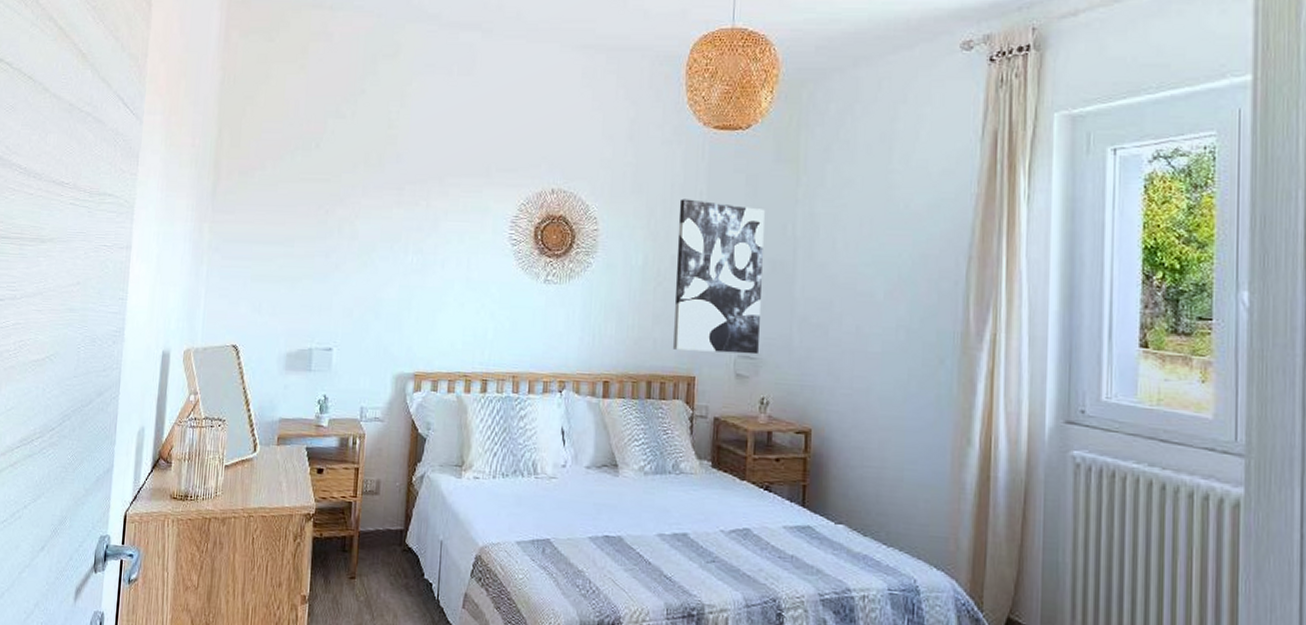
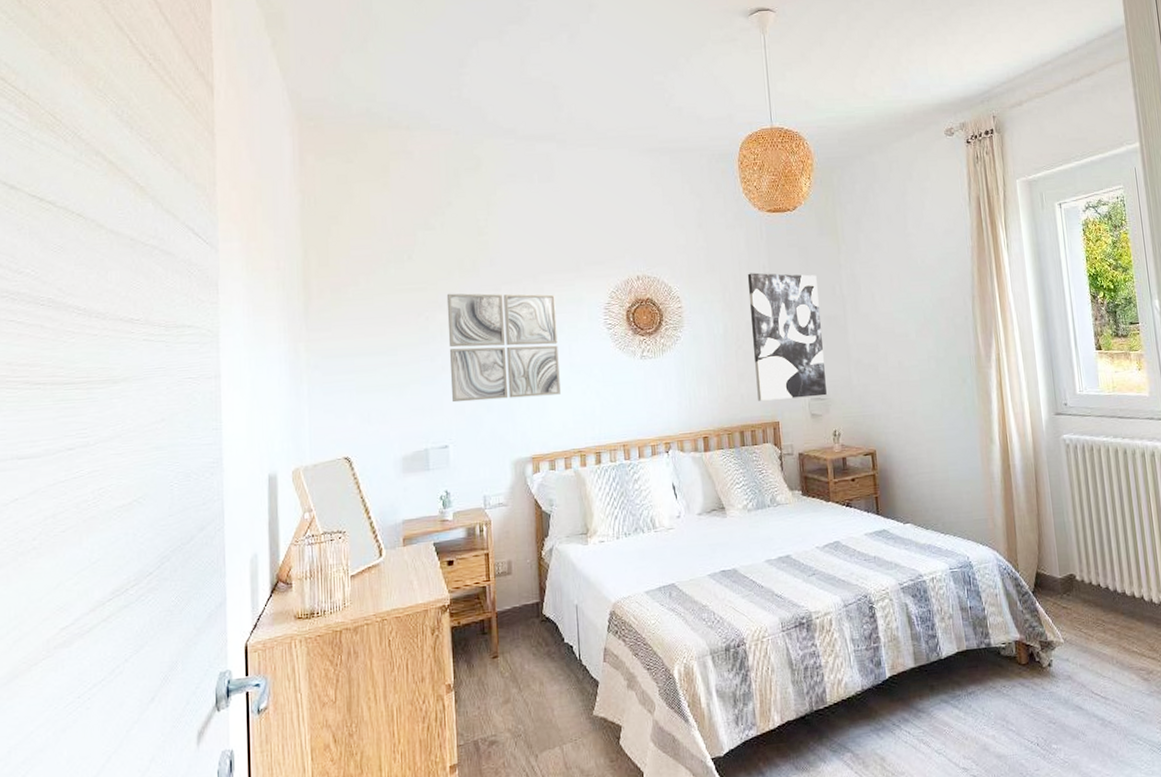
wall art: none [341,188,460,311] -> present [446,293,561,403]

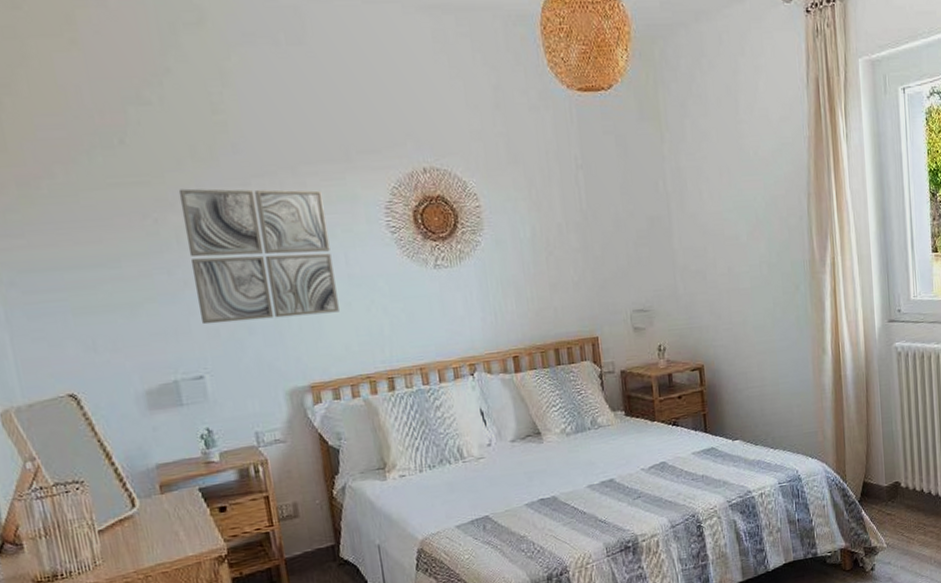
wall art: present [747,272,827,401] -> none [556,165,650,315]

